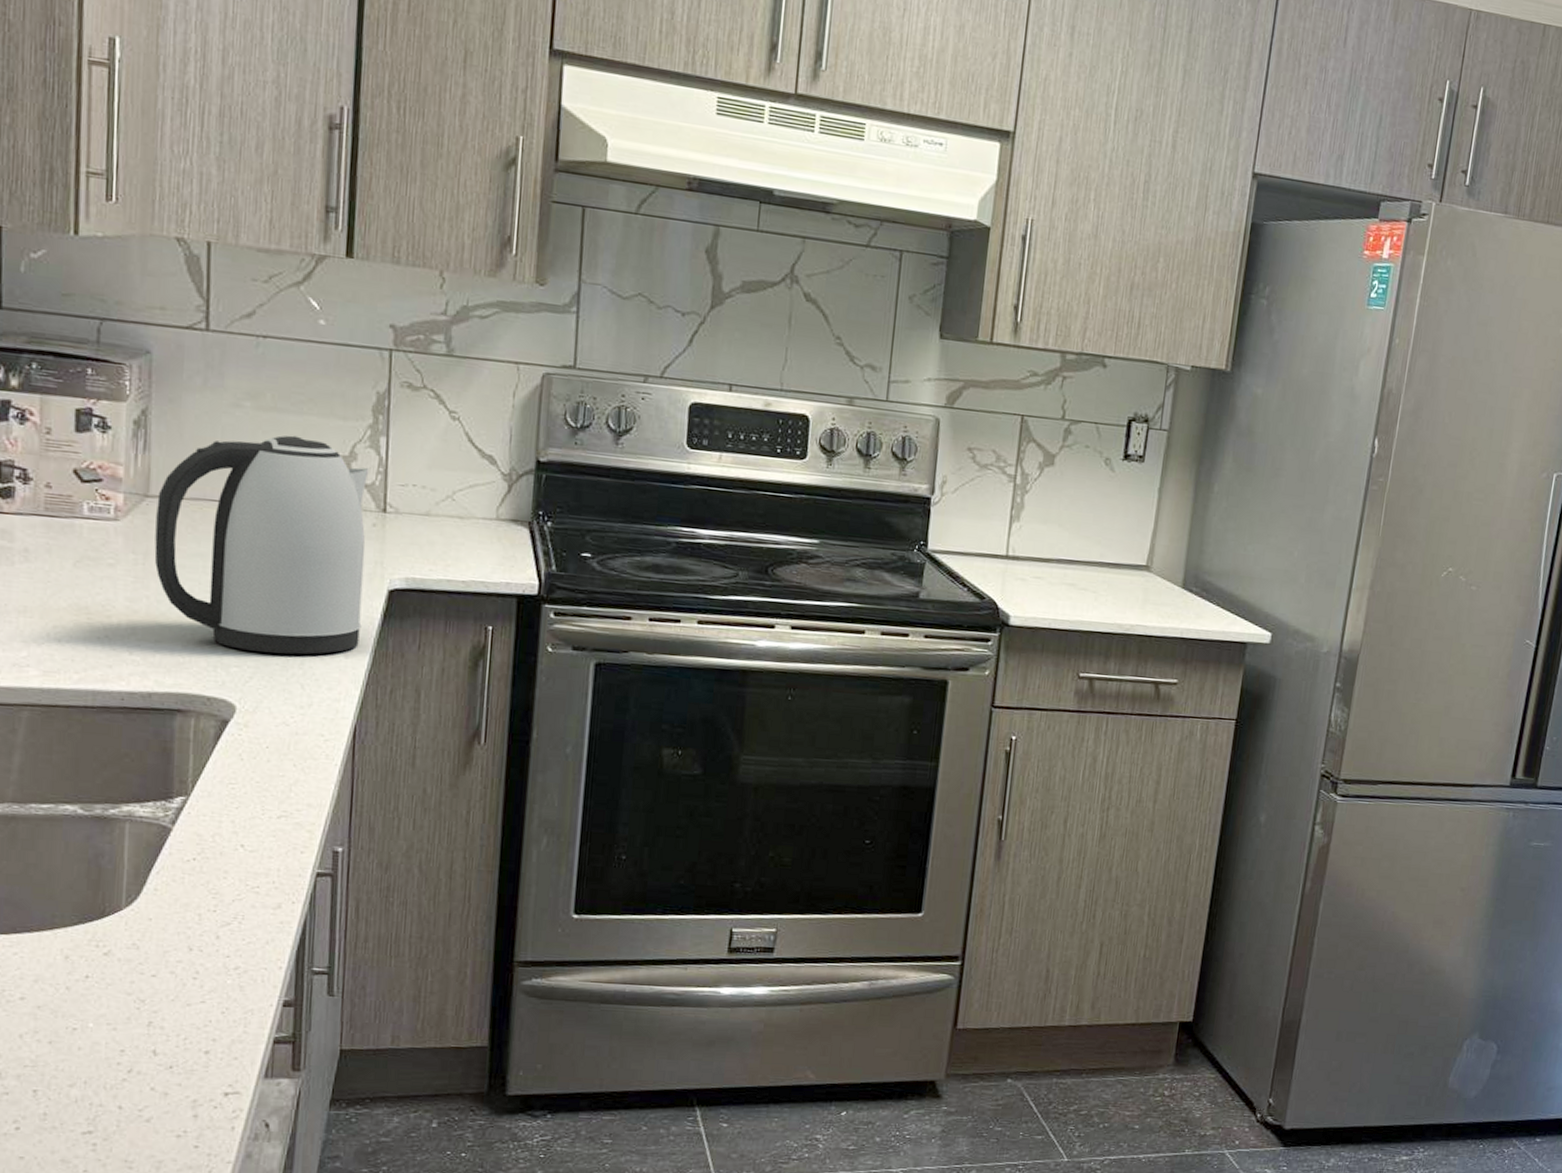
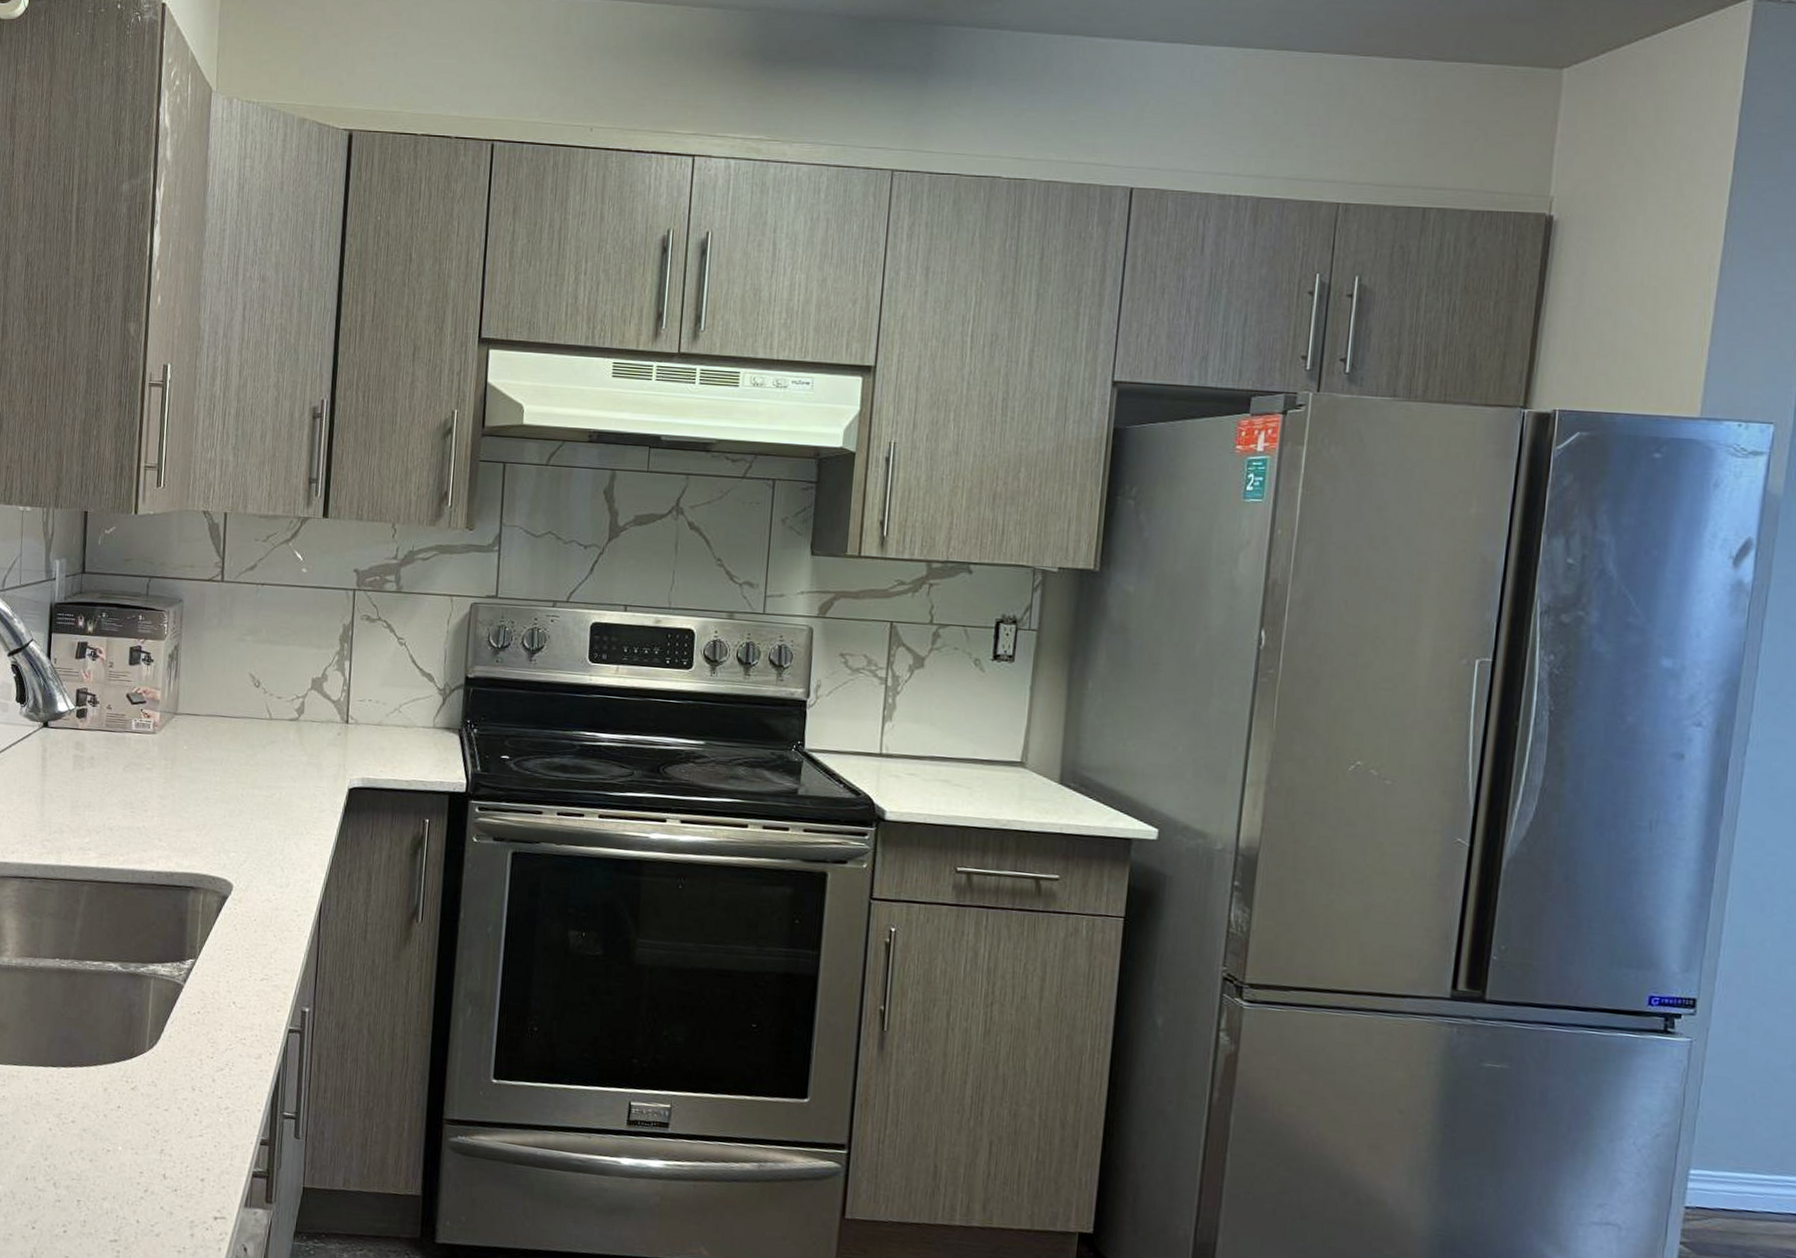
kettle: present [154,435,369,655] -> none [179,662,336,843]

